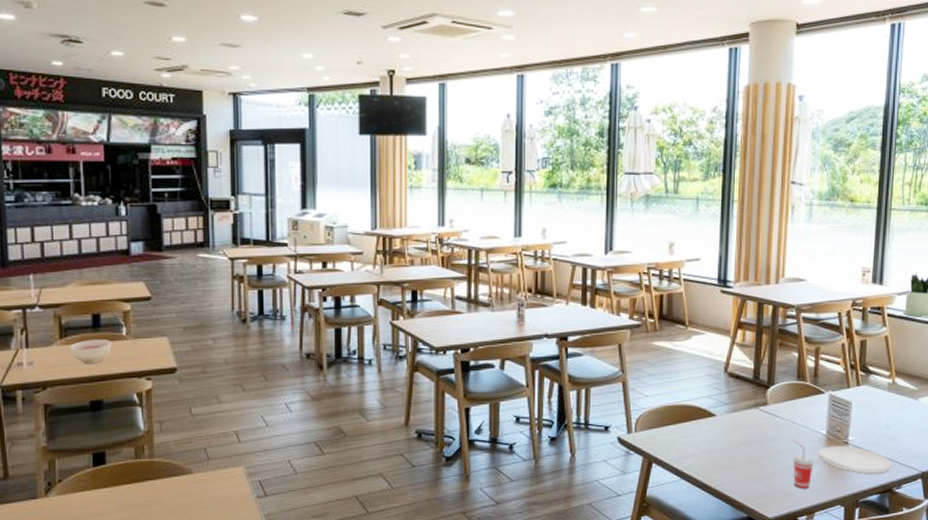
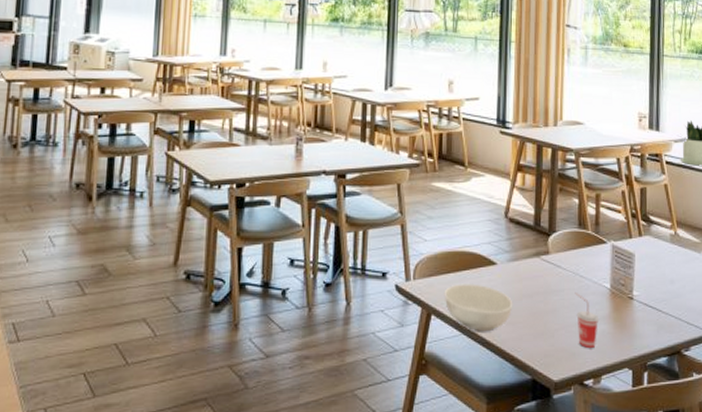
bowl: none [664,434,731,477] -> present [444,284,513,332]
plate: present [819,445,893,475] -> none [603,301,680,335]

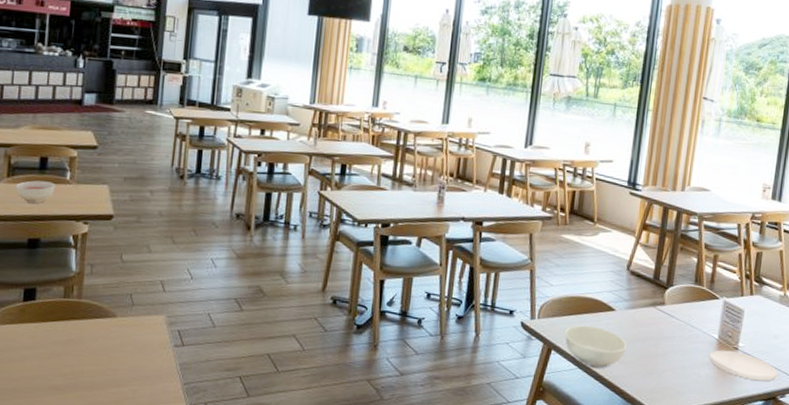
beverage cup: present [575,293,600,348] -> none [684,340,705,388]
plate: none [603,301,680,335] -> present [709,350,778,382]

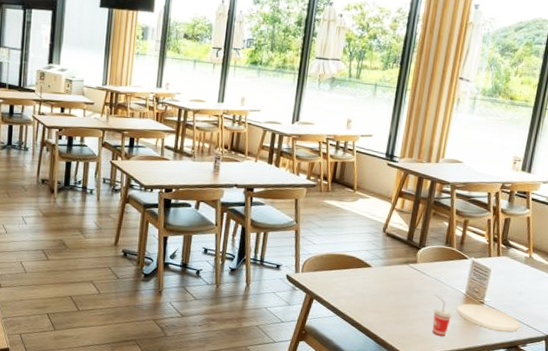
bowl: present [564,325,627,368] -> none [325,278,382,316]
beverage cup: none [684,340,705,388] -> present [432,294,453,336]

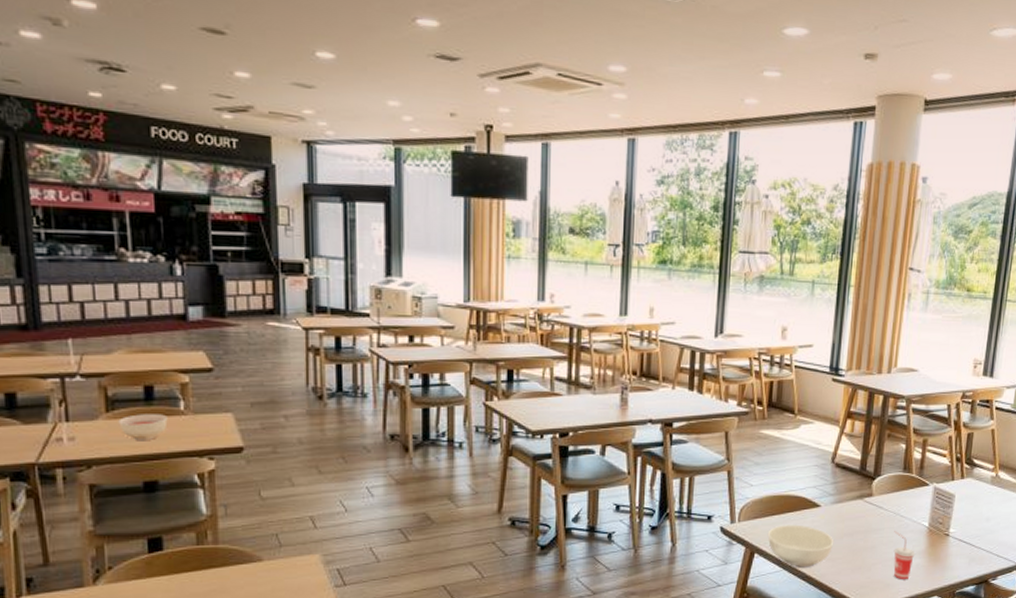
bowl: none [325,278,382,316] -> present [767,524,834,568]
plate: present [456,303,521,333] -> none [920,537,990,567]

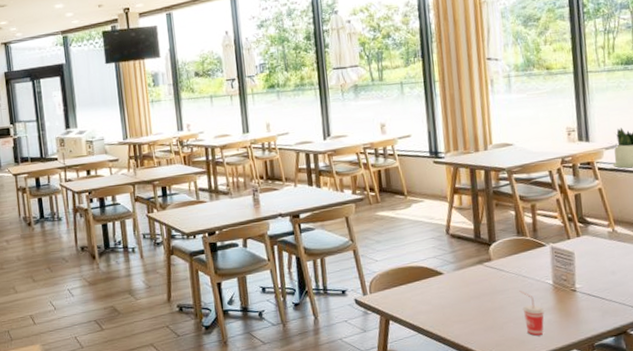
bowl: present [767,524,834,568] -> none [398,292,463,331]

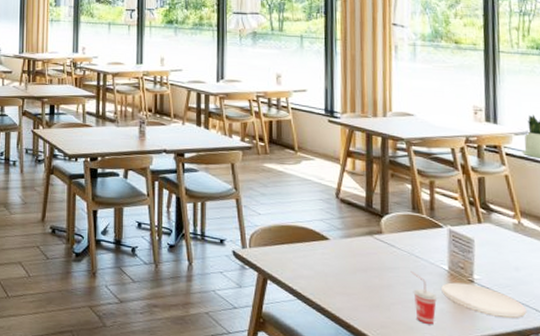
plate: none [547,293,624,319] -> present [441,282,527,319]

